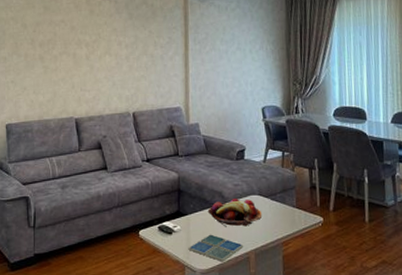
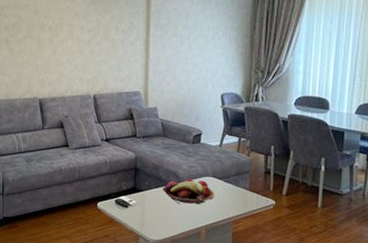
drink coaster: present [188,234,243,262] -> none [142,209,195,235]

